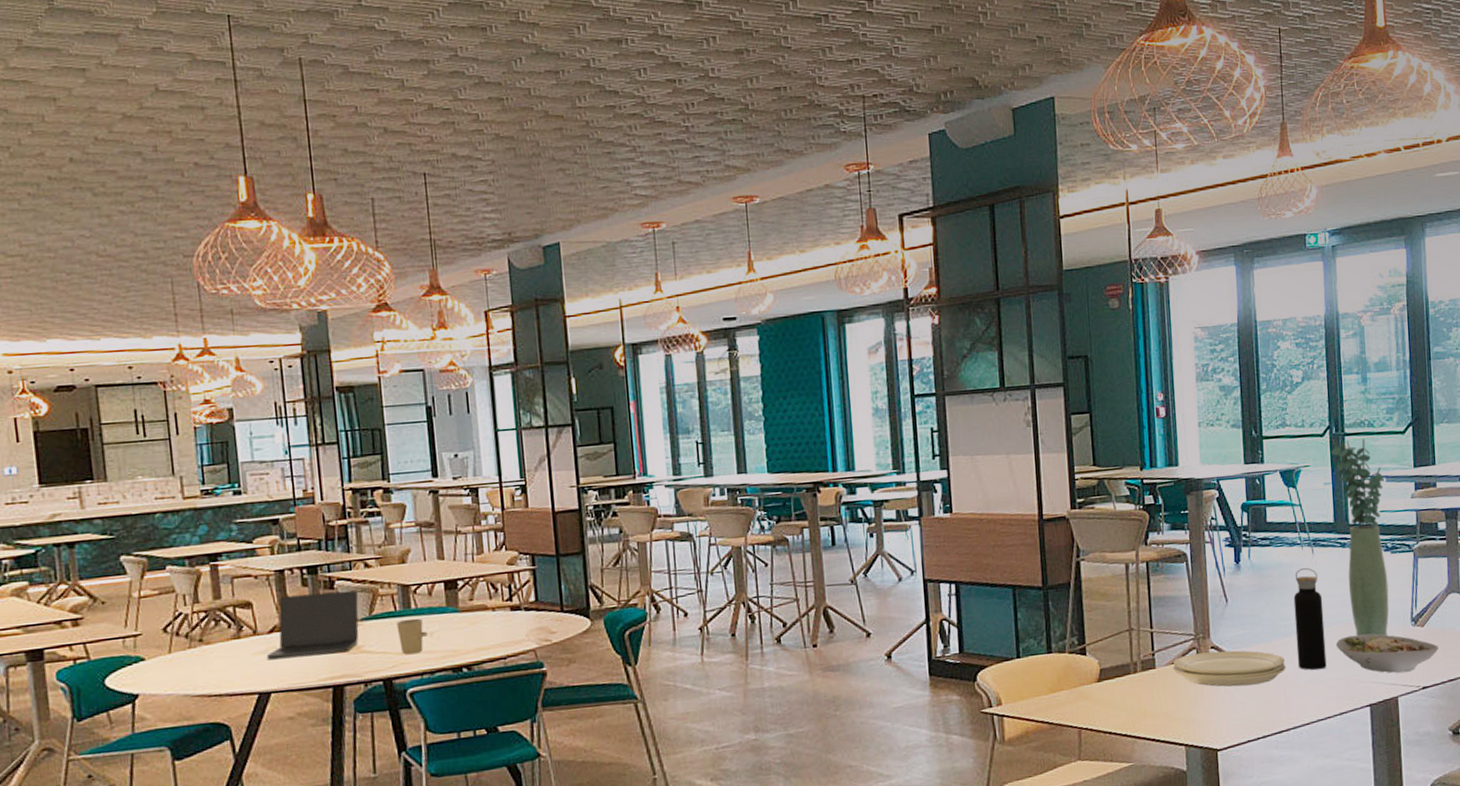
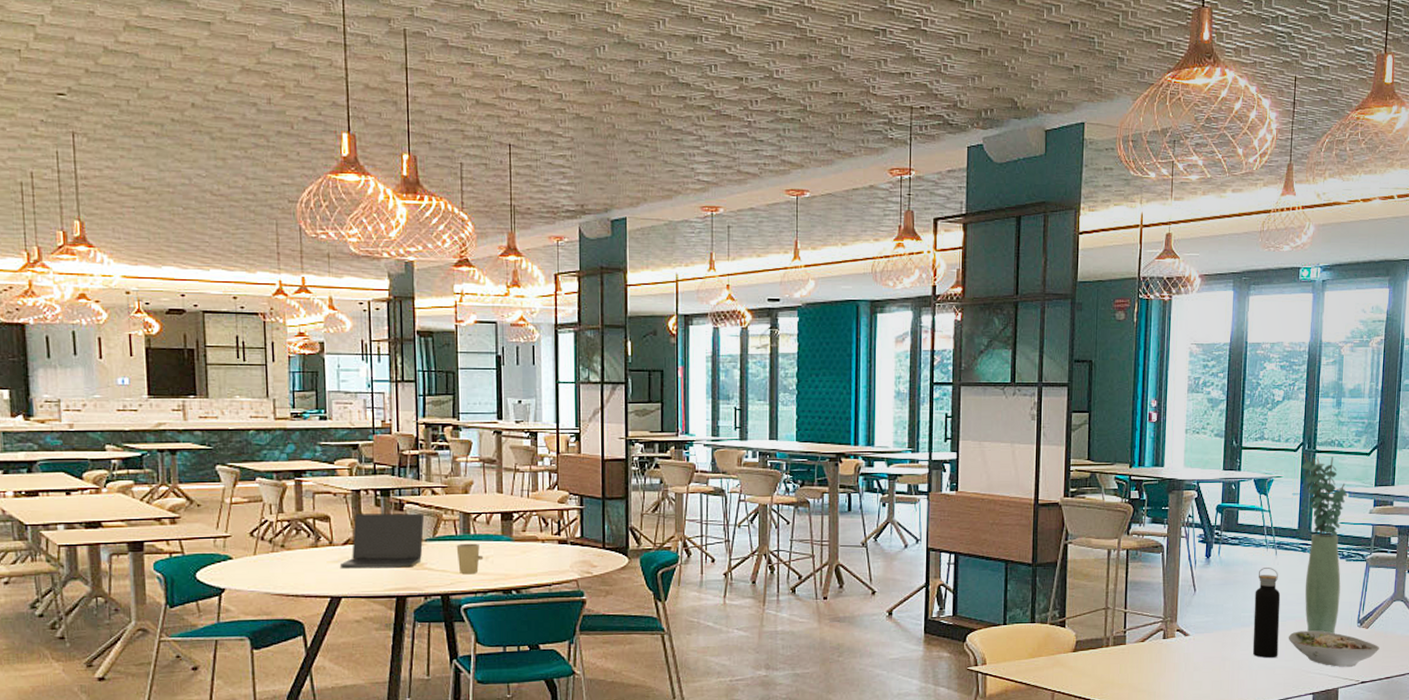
plate: present [1173,650,1286,687] -> none [1141,634,1242,667]

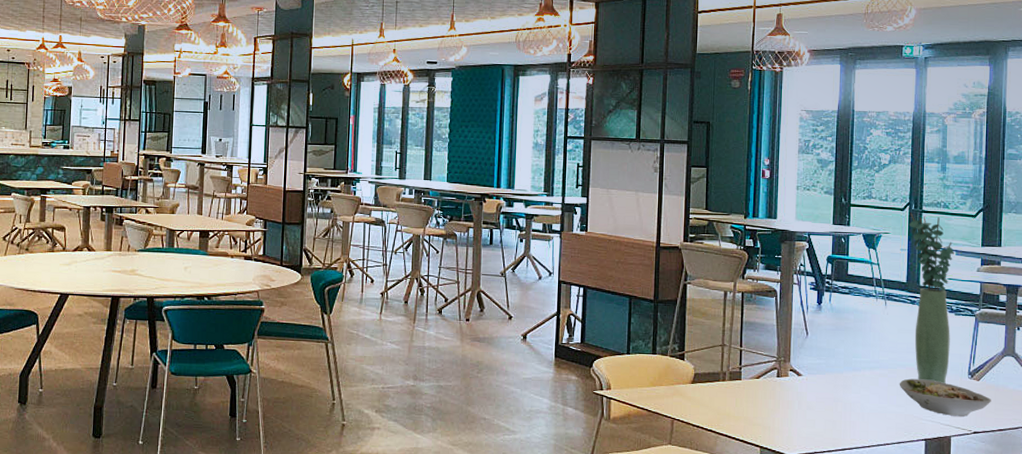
laptop: present [339,513,425,569] -> none [69,226,139,273]
cup: present [456,543,484,575] -> none [162,255,184,282]
water bottle: present [1252,568,1281,659] -> none [864,317,891,403]

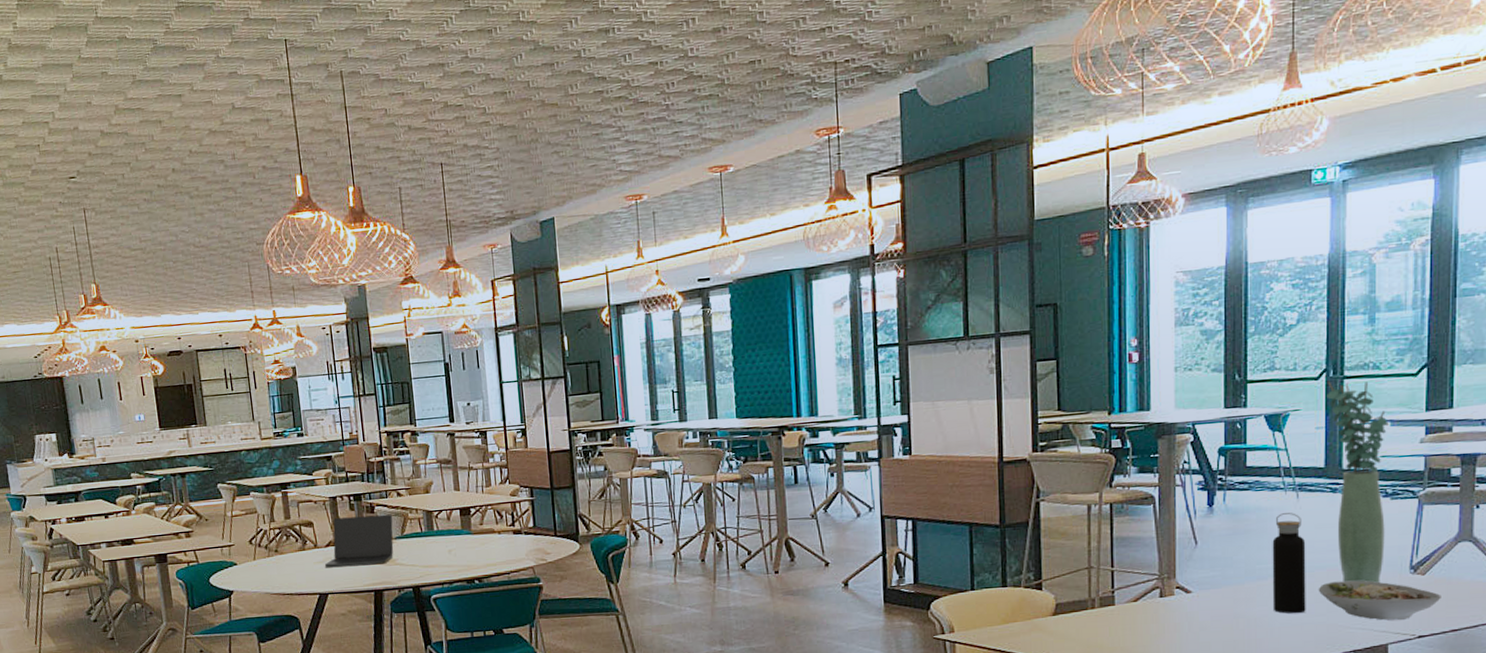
laptop: none [69,226,139,273] -> present [324,514,394,567]
water bottle: none [864,317,891,403] -> present [1272,512,1306,614]

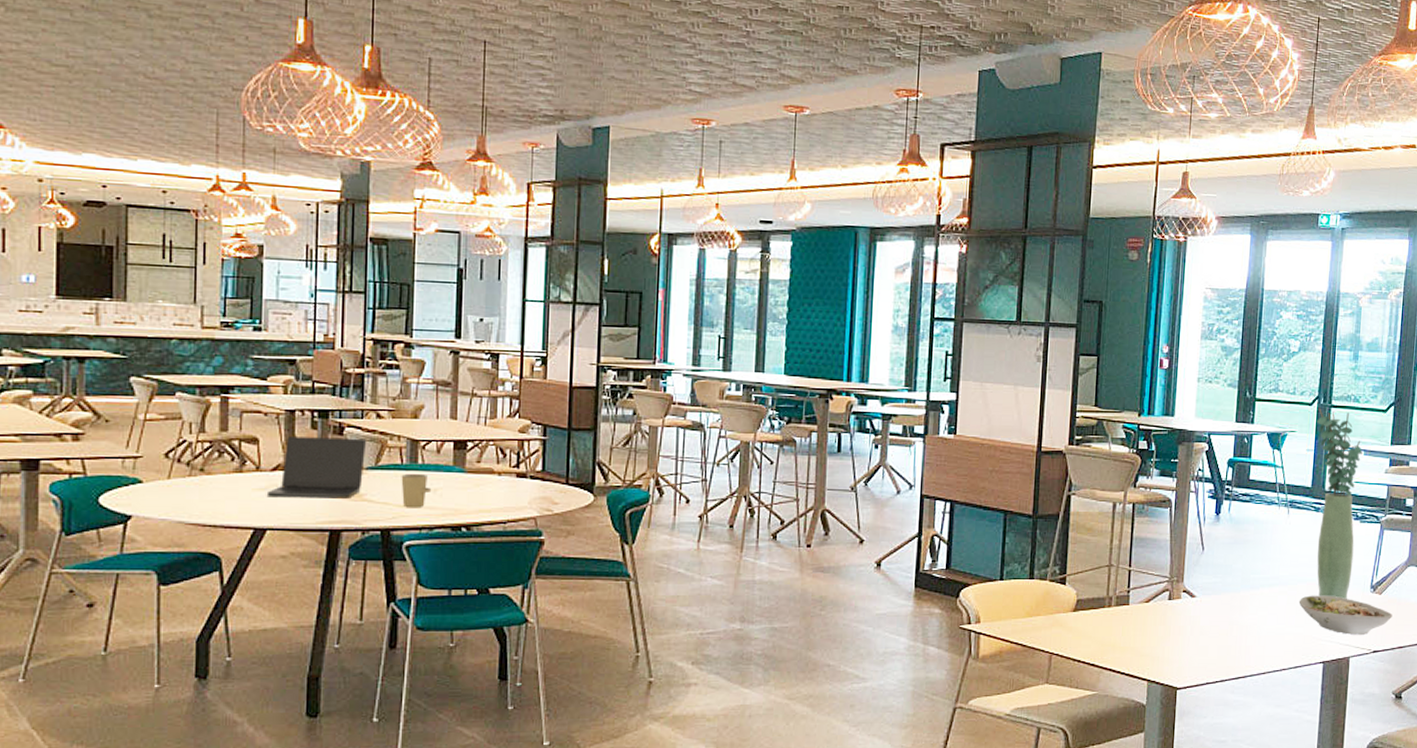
cup: none [422,538,448,568] -> present [401,473,432,508]
water bottle: present [1272,512,1306,614] -> none [1261,527,1292,624]

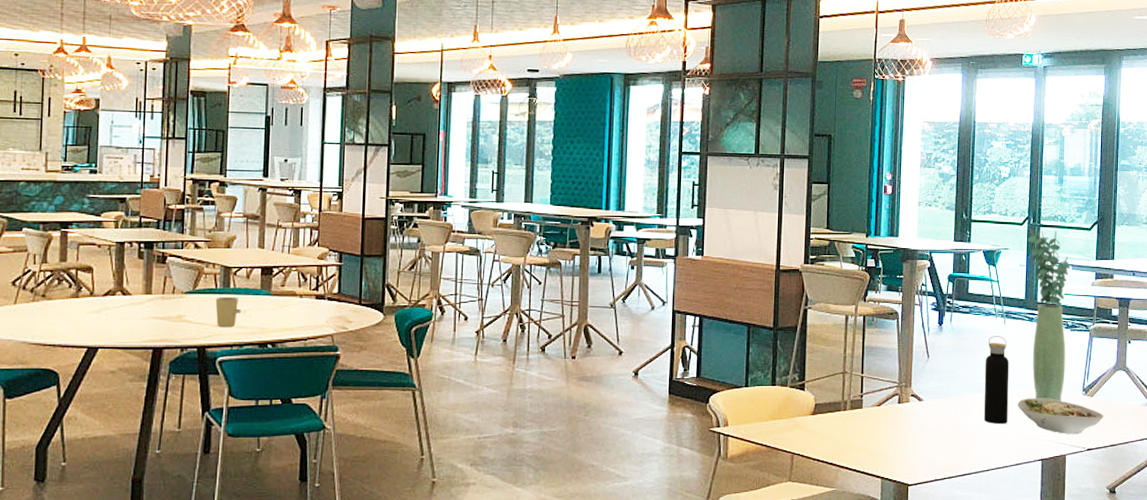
laptop: present [266,437,367,499] -> none [99,266,186,320]
water bottle: none [1261,527,1292,624] -> present [983,336,1010,425]

